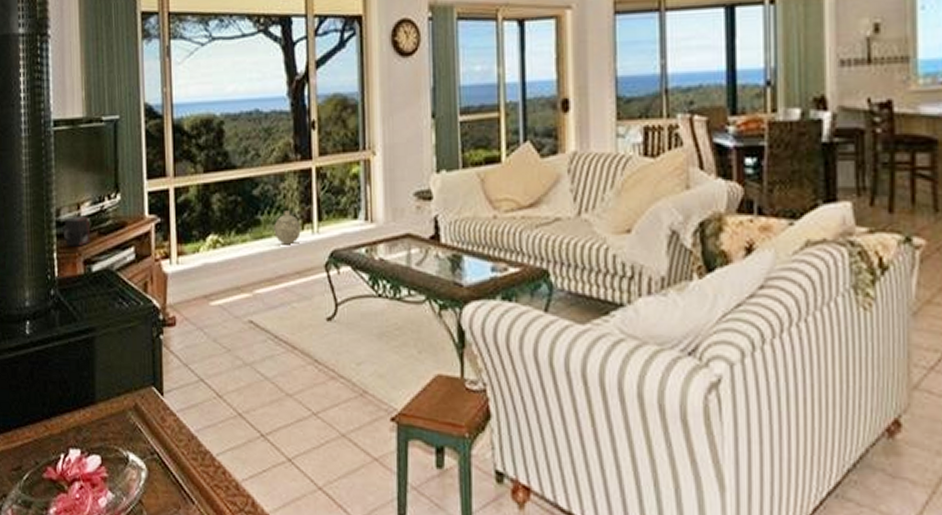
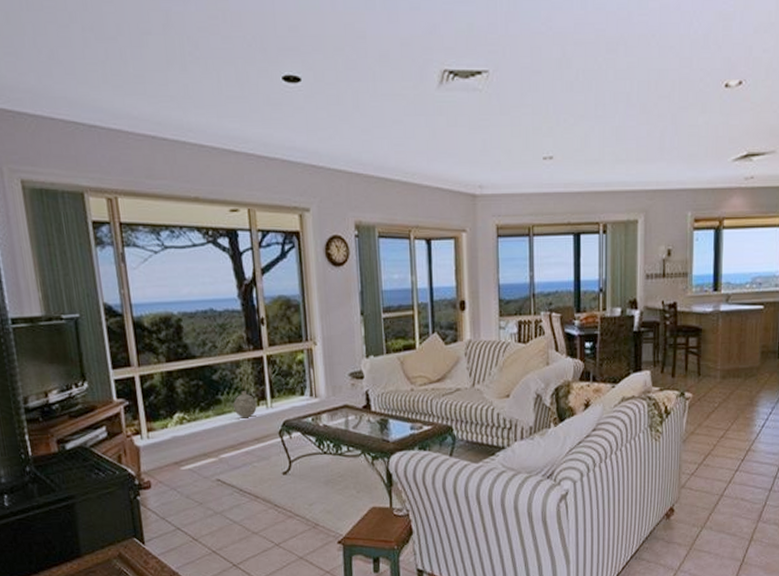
stereo: present [62,216,91,247] -> none [32,402,62,429]

